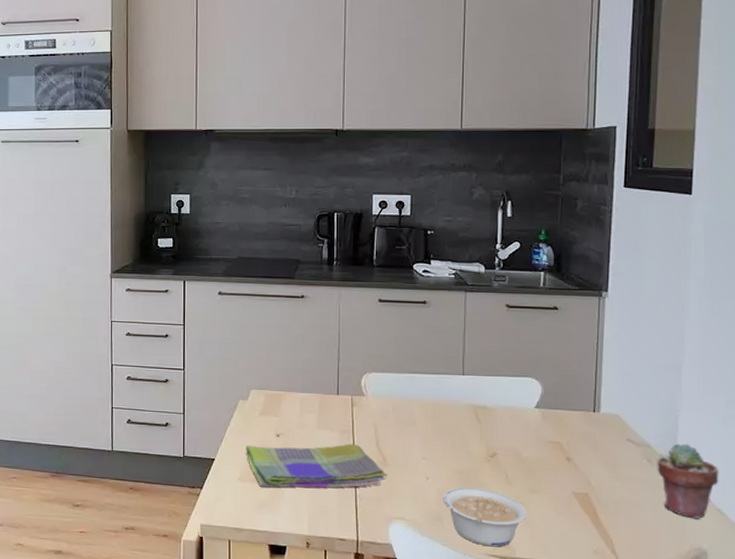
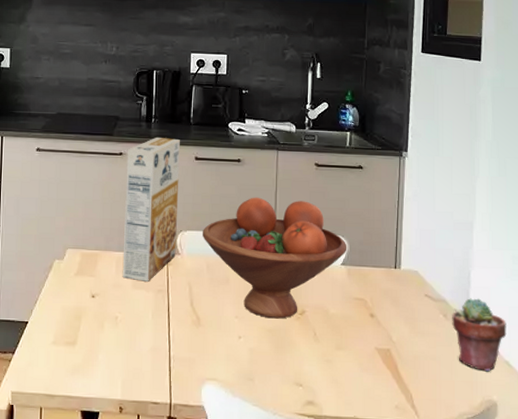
dish towel: present [245,443,387,488] -> none [60,303,201,351]
cereal box: none [306,280,363,422] -> present [122,138,180,282]
fruit bowl: none [388,339,542,461] -> present [203,197,347,319]
legume: present [443,487,527,547] -> none [254,345,333,406]

